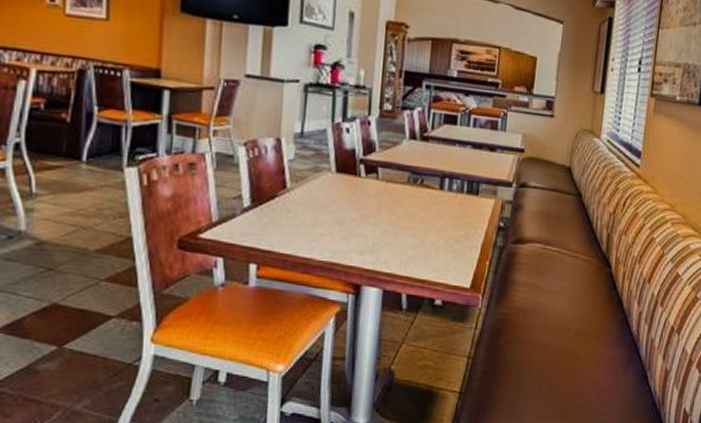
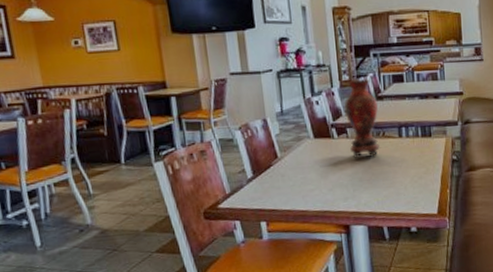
vase: none [378,110,422,208] -> present [344,79,380,158]

